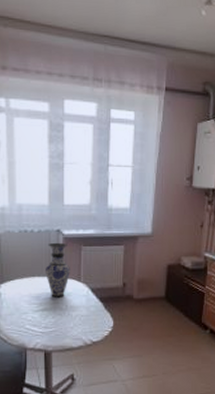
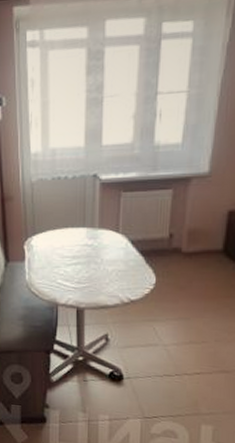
vase: present [46,242,70,297] -> none [80,189,107,250]

